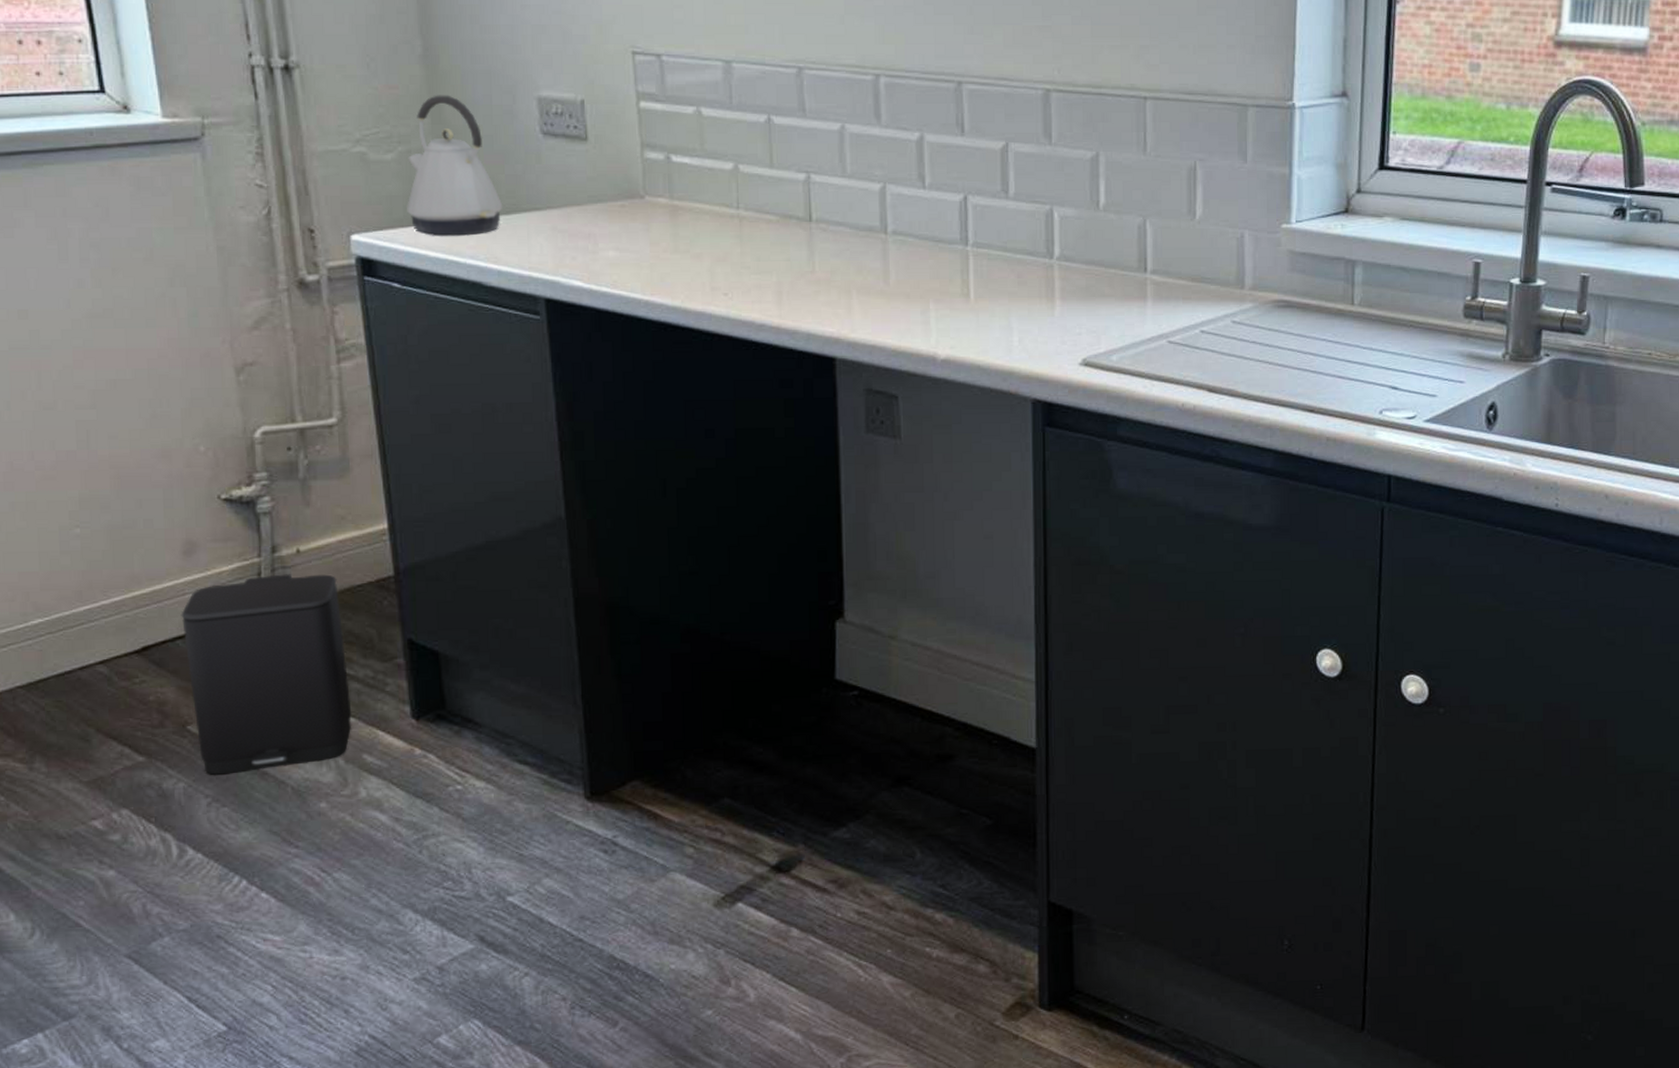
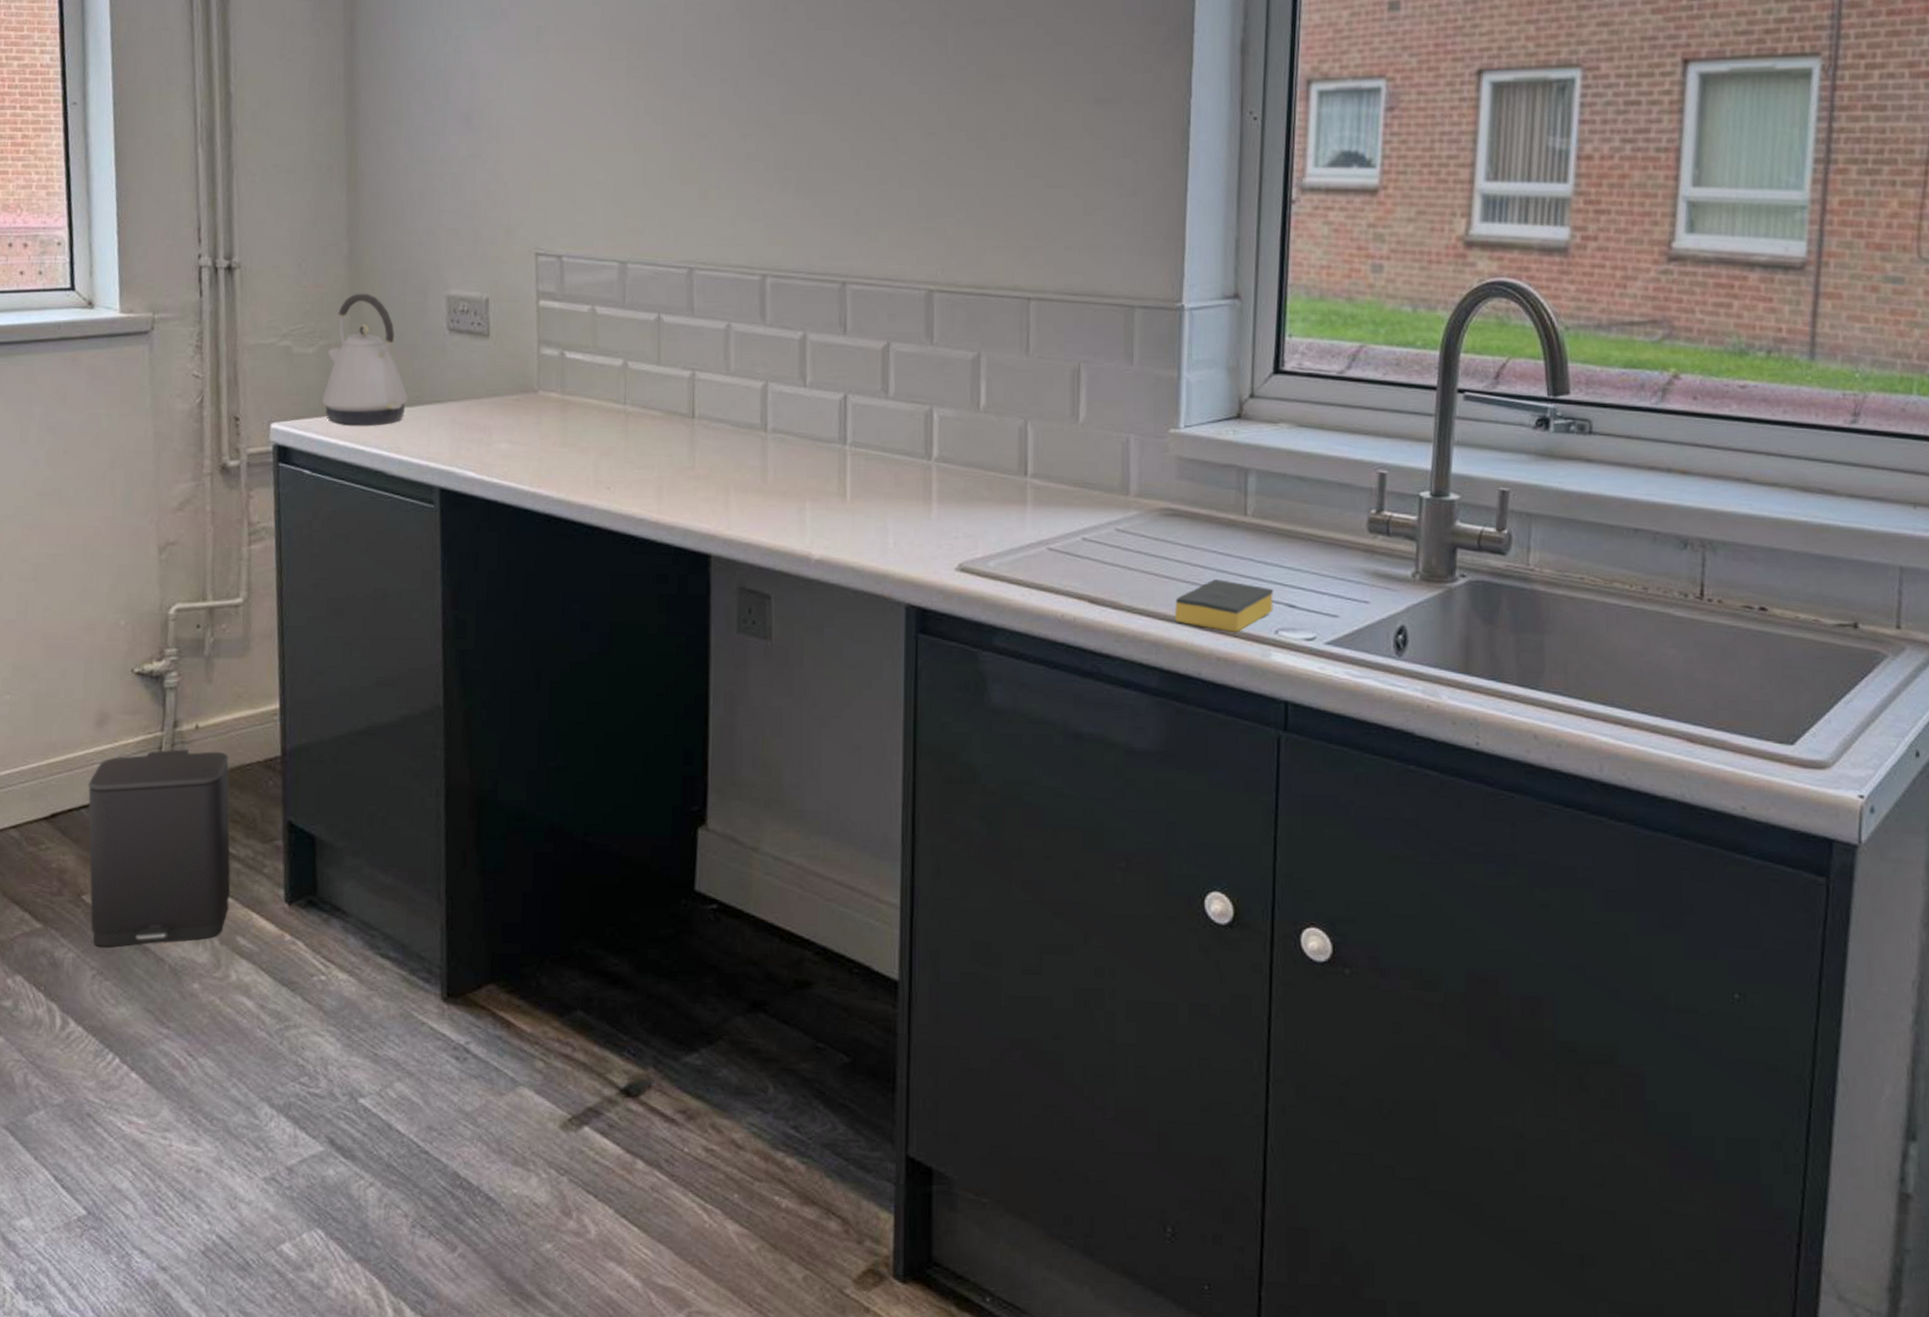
sponge: none [1288,365,1379,415] -> present [1175,579,1274,633]

